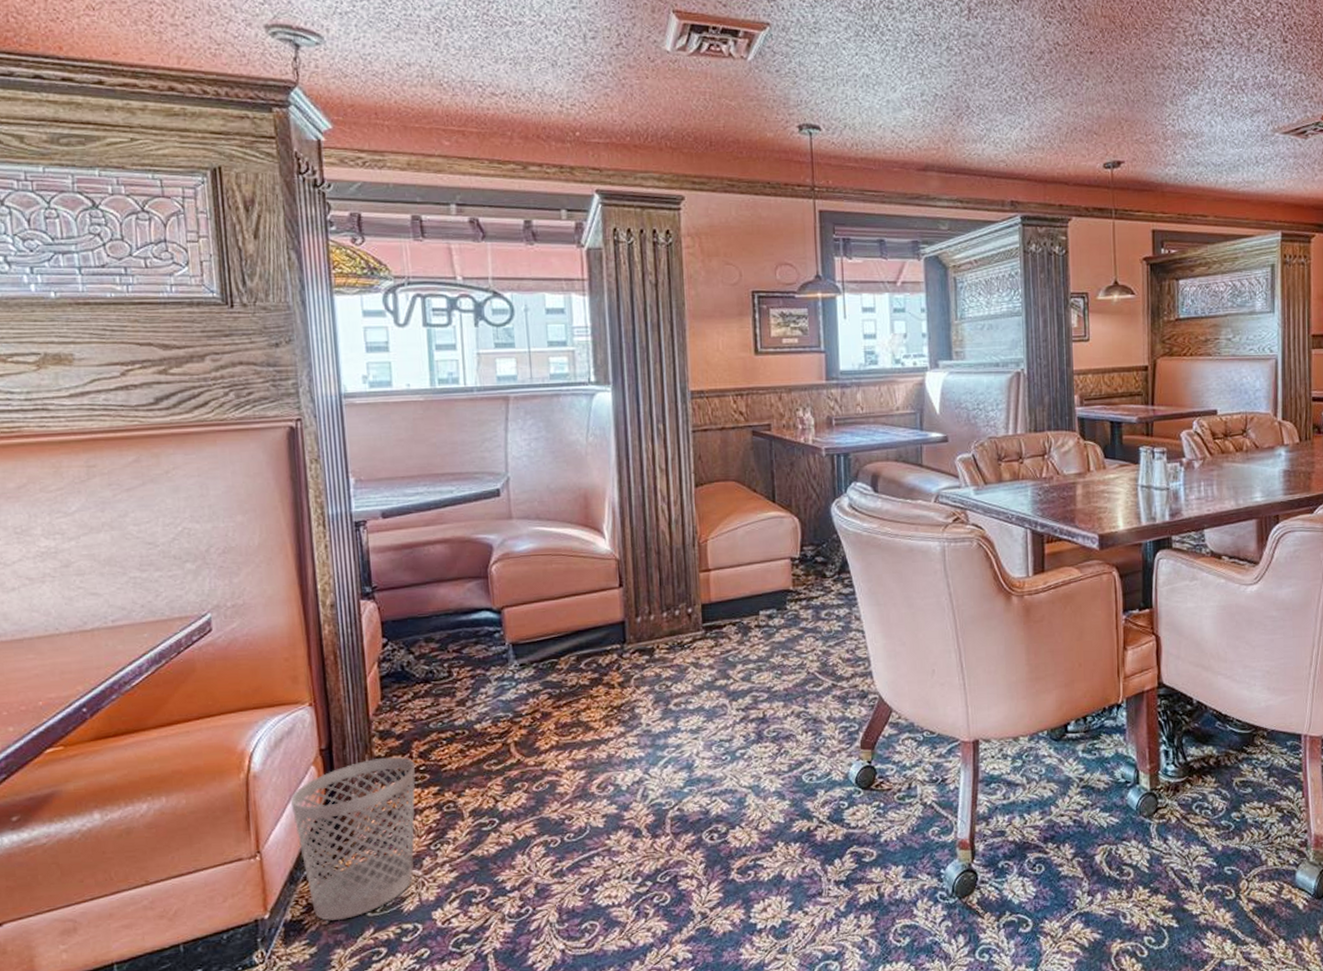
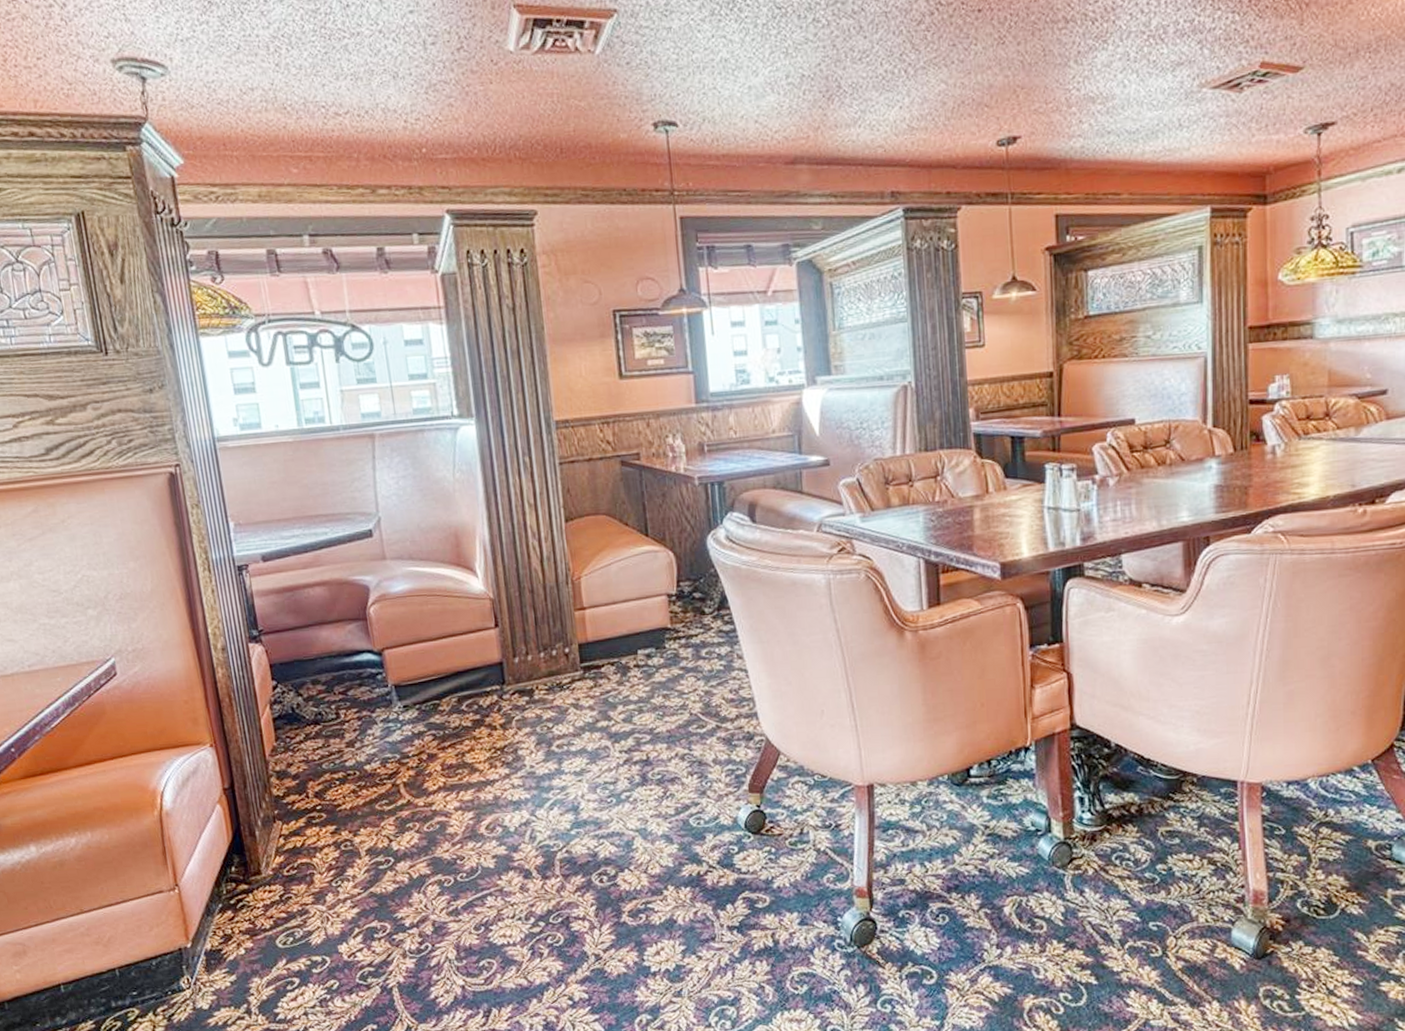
wastebasket: present [290,756,416,921] -> none [200,796,318,952]

